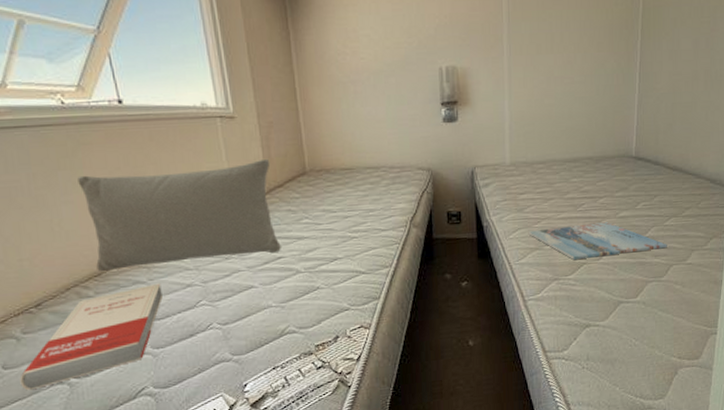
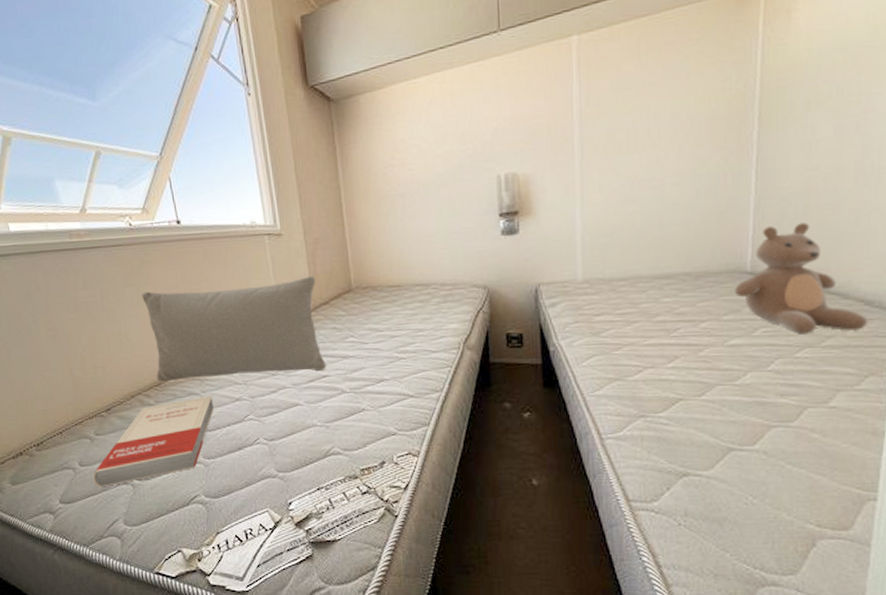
magazine: present [528,222,667,260] -> none [606,351,799,394]
teddy bear: none [623,117,712,207] -> present [733,222,868,334]

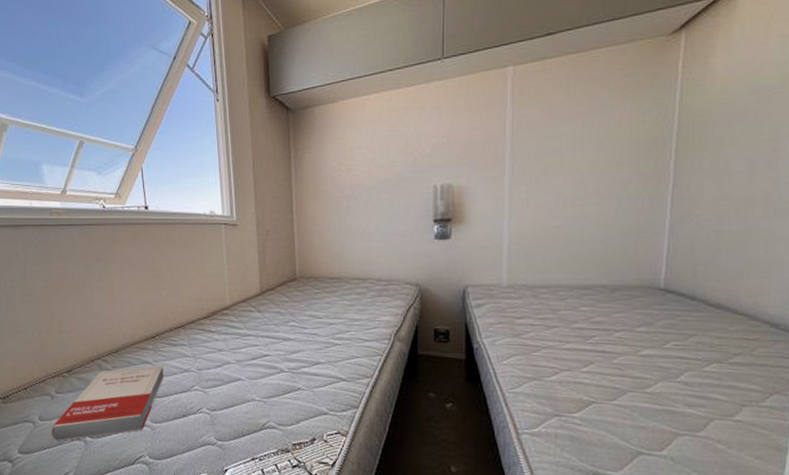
pillow: present [142,275,326,382] -> none [109,263,268,350]
teddy bear: present [733,222,868,334] -> none [647,247,774,350]

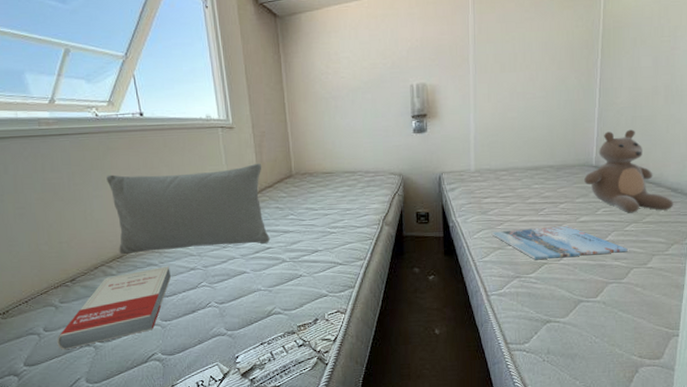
pillow: none [109,263,268,350] -> present [106,163,270,255]
magazine: none [525,358,707,399] -> present [491,226,628,259]
teddy bear: none [647,247,774,350] -> present [583,129,673,213]

